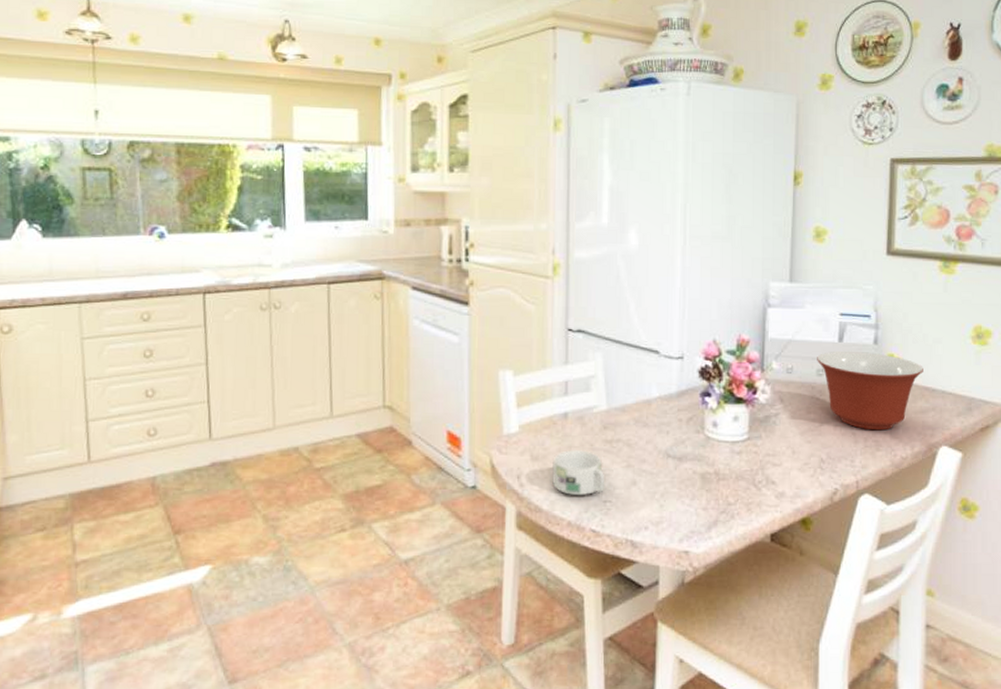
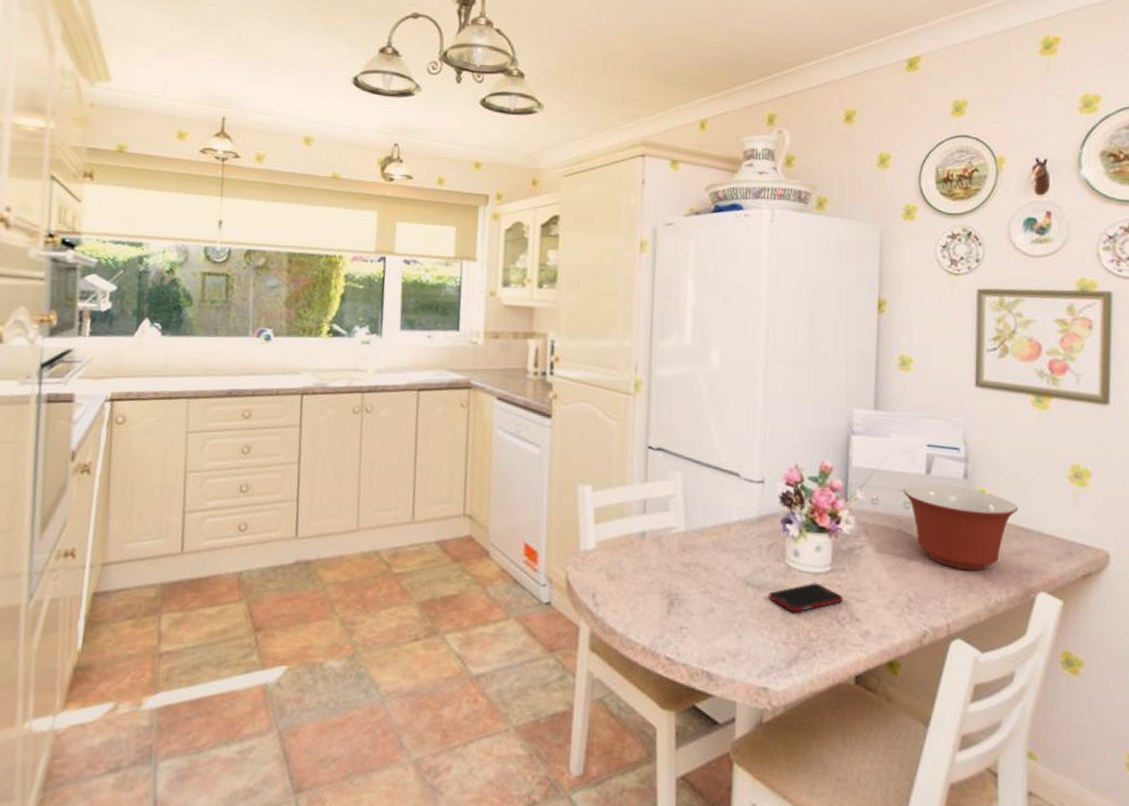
mug: present [551,450,605,495] -> none [627,571,682,620]
cell phone: none [688,451,760,480] -> present [768,583,843,613]

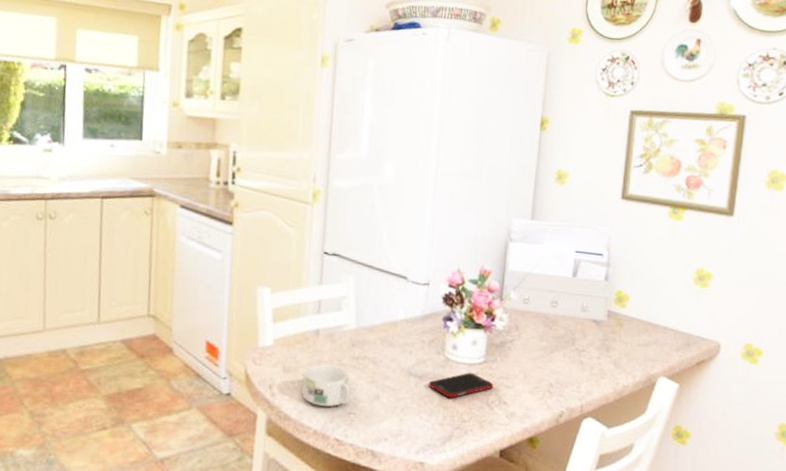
mug: none [627,571,682,620] -> present [301,364,351,407]
mixing bowl: present [903,484,1018,571] -> none [552,285,648,360]

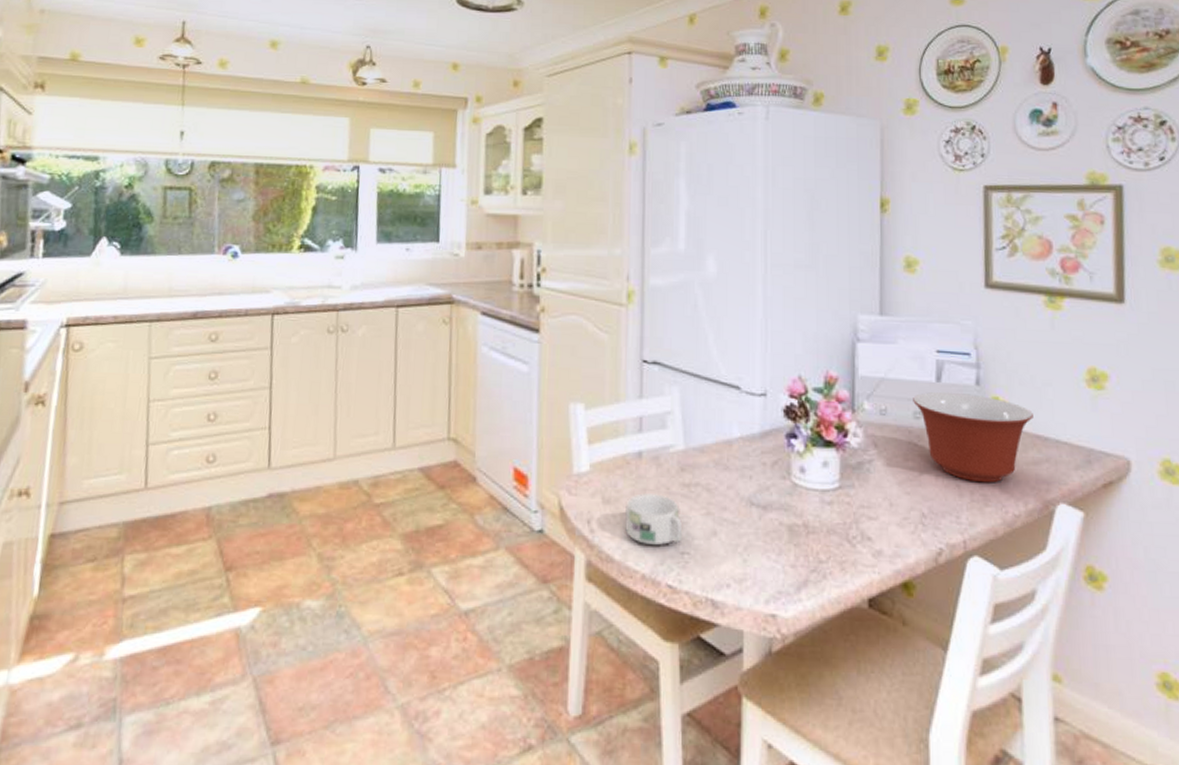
cell phone: present [428,372,494,399] -> none [774,501,853,534]
mixing bowl: none [552,285,648,360] -> present [913,392,1033,483]

